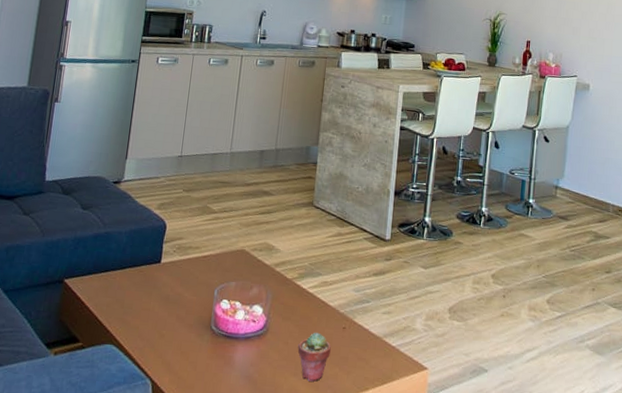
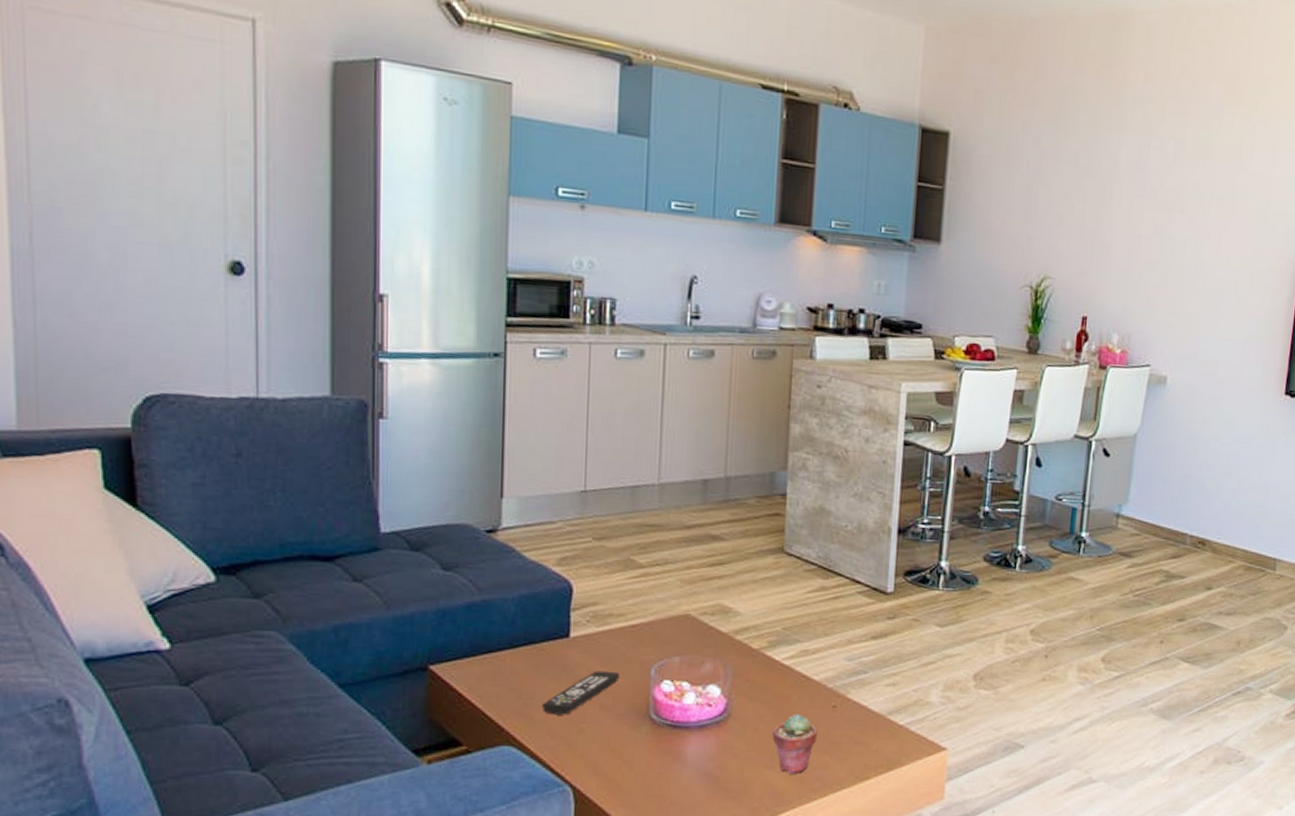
remote control: none [137,289,192,323] -> present [543,671,619,715]

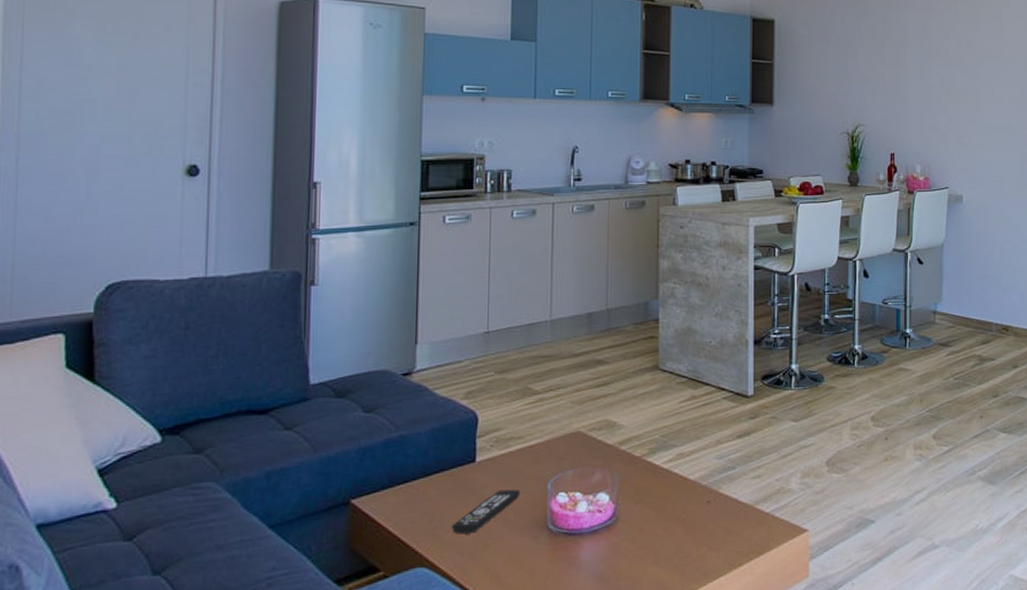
potted succulent: present [772,714,817,774] -> none [656,511,695,568]

